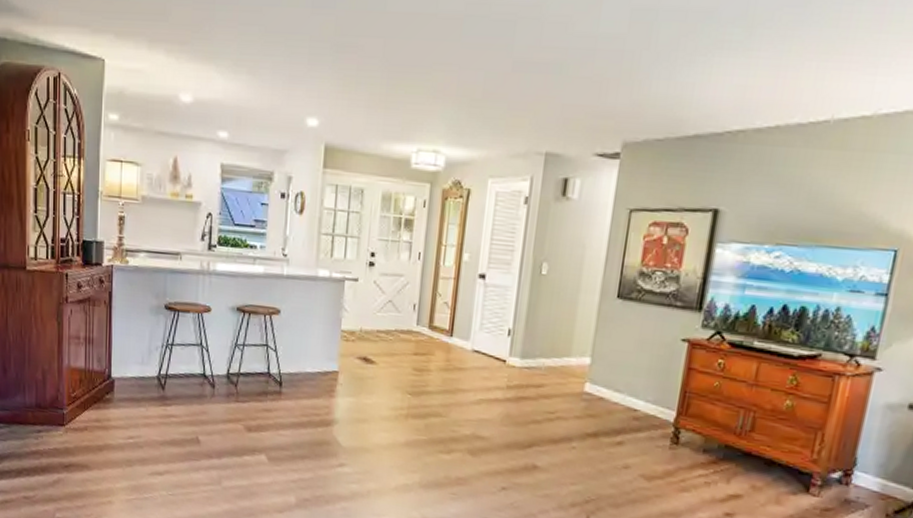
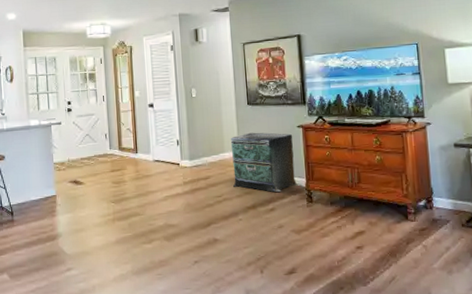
filing cabinet: none [574,336,673,422] -> present [230,132,303,192]

